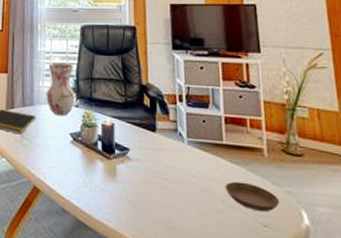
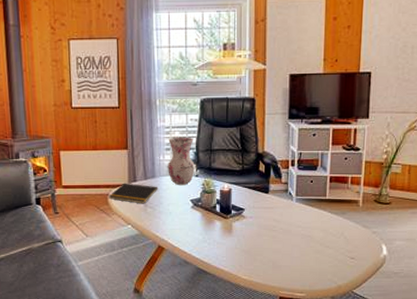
saucer: present [225,181,280,213] -> none [324,227,367,249]

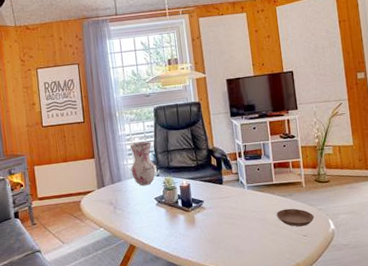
notepad: present [108,183,159,204] -> none [81,188,125,207]
saucer: none [324,227,367,249] -> present [276,208,315,227]

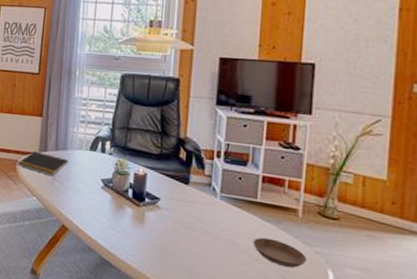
notepad: none [81,188,125,207] -> present [17,151,69,177]
vase: present [129,141,156,186] -> none [80,109,110,163]

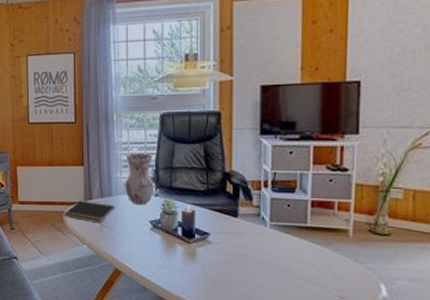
vase: none [80,109,110,163] -> present [125,153,154,206]
saucer: present [253,237,307,268] -> none [305,260,360,287]

